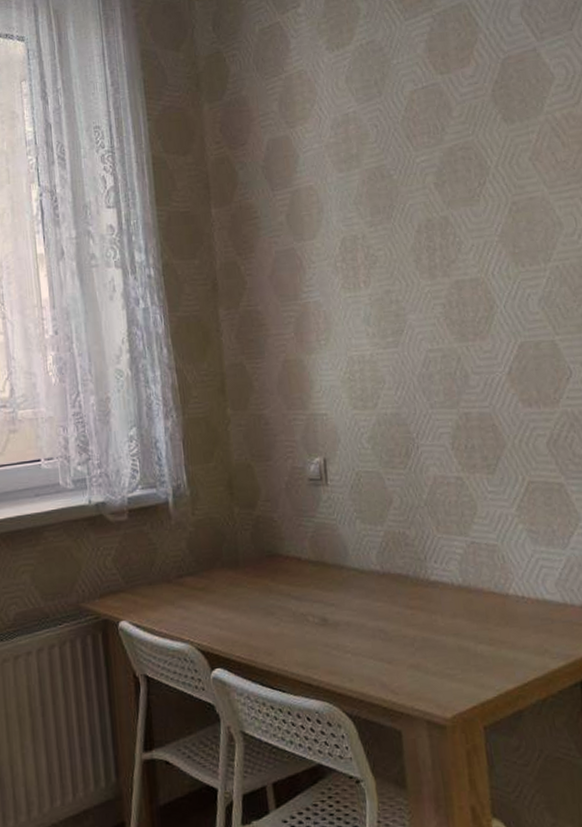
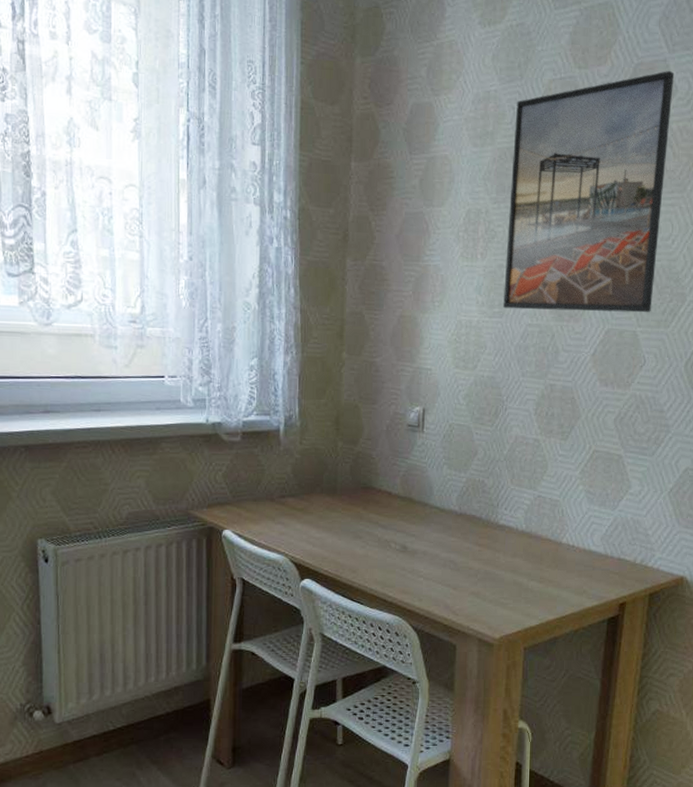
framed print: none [379,58,568,337] -> present [503,70,675,313]

